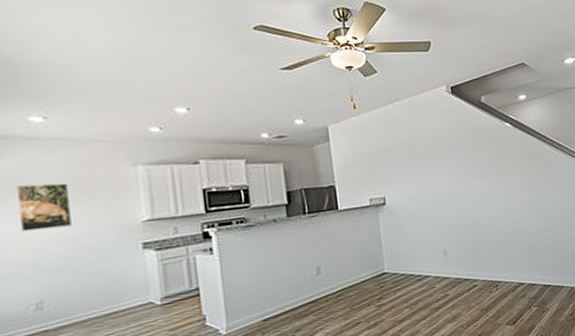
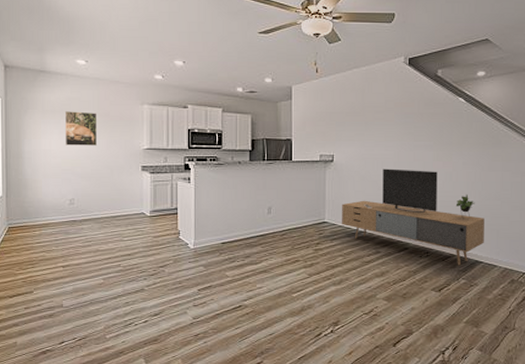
media console: none [401,200,549,294] -> present [342,168,484,266]

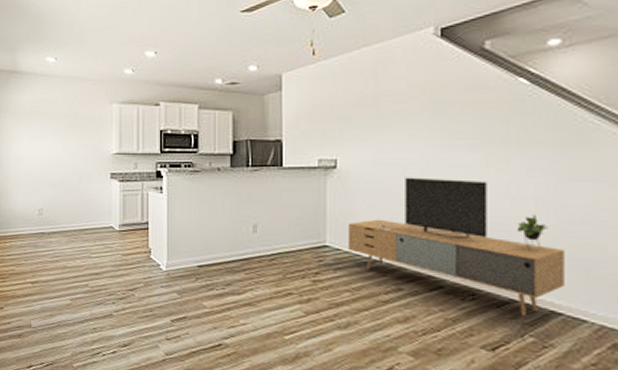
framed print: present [64,111,98,146] -> none [34,113,66,151]

